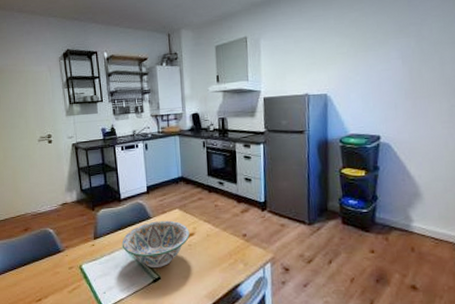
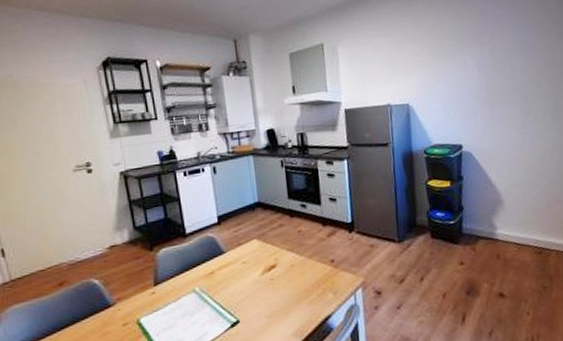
decorative bowl: present [121,220,190,269] -> none [189,253,271,311]

